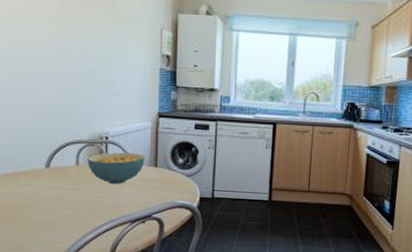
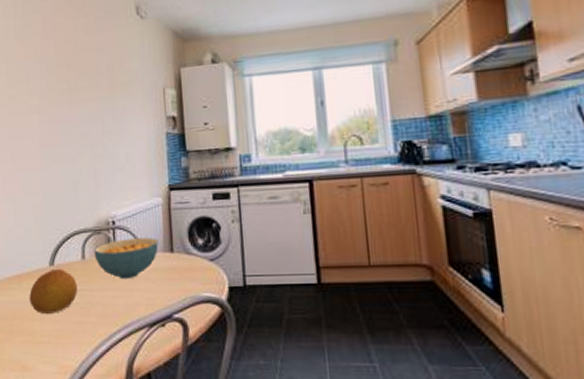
fruit: none [25,171,71,207] -> present [29,269,78,315]

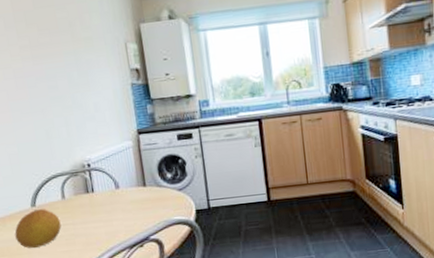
cereal bowl: present [94,237,159,280] -> none [73,175,132,213]

